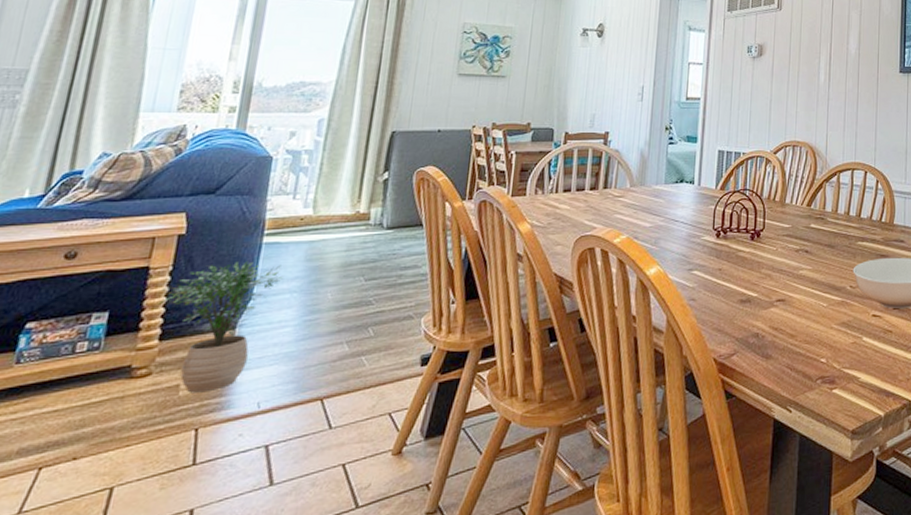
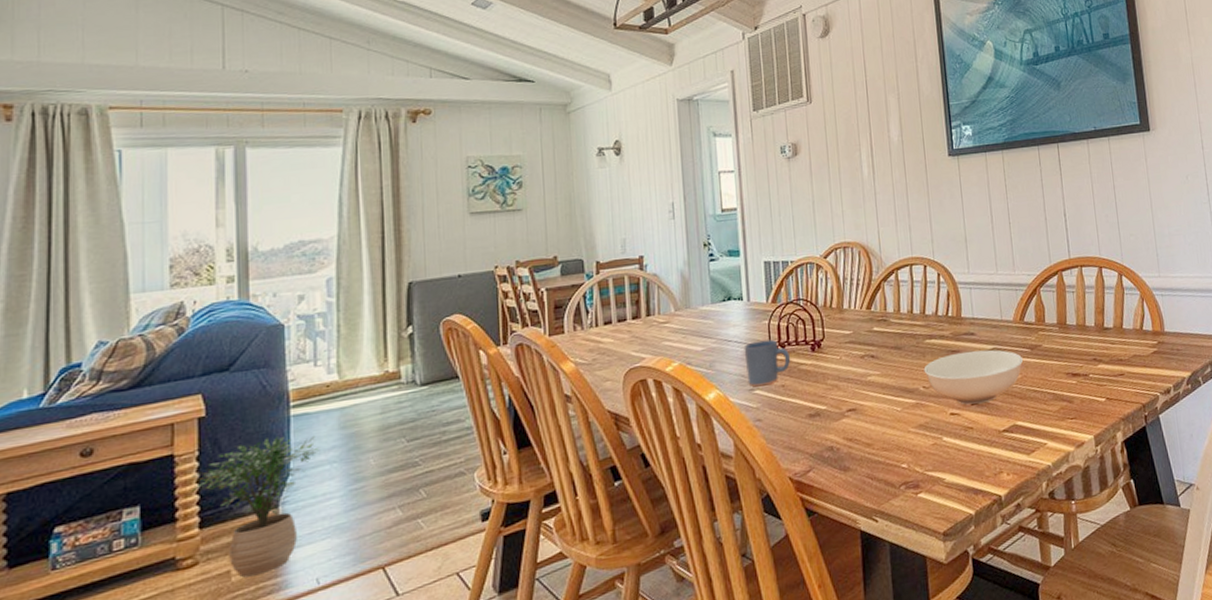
mug: none [688,224,731,268] -> present [743,339,791,387]

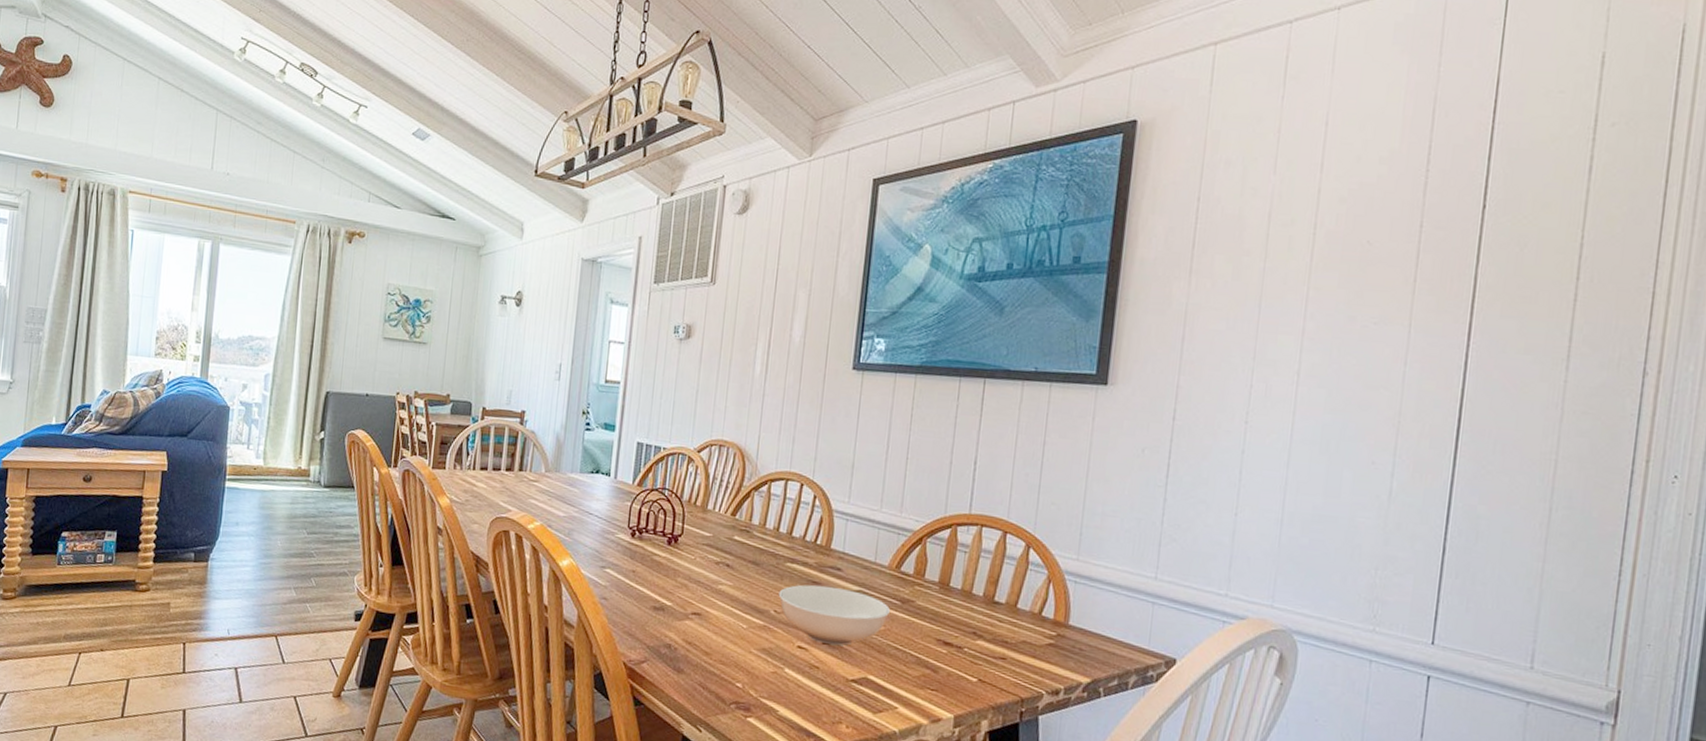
potted plant: present [190,436,320,578] -> none [151,501,243,613]
mug: present [743,339,791,387] -> none [601,520,646,567]

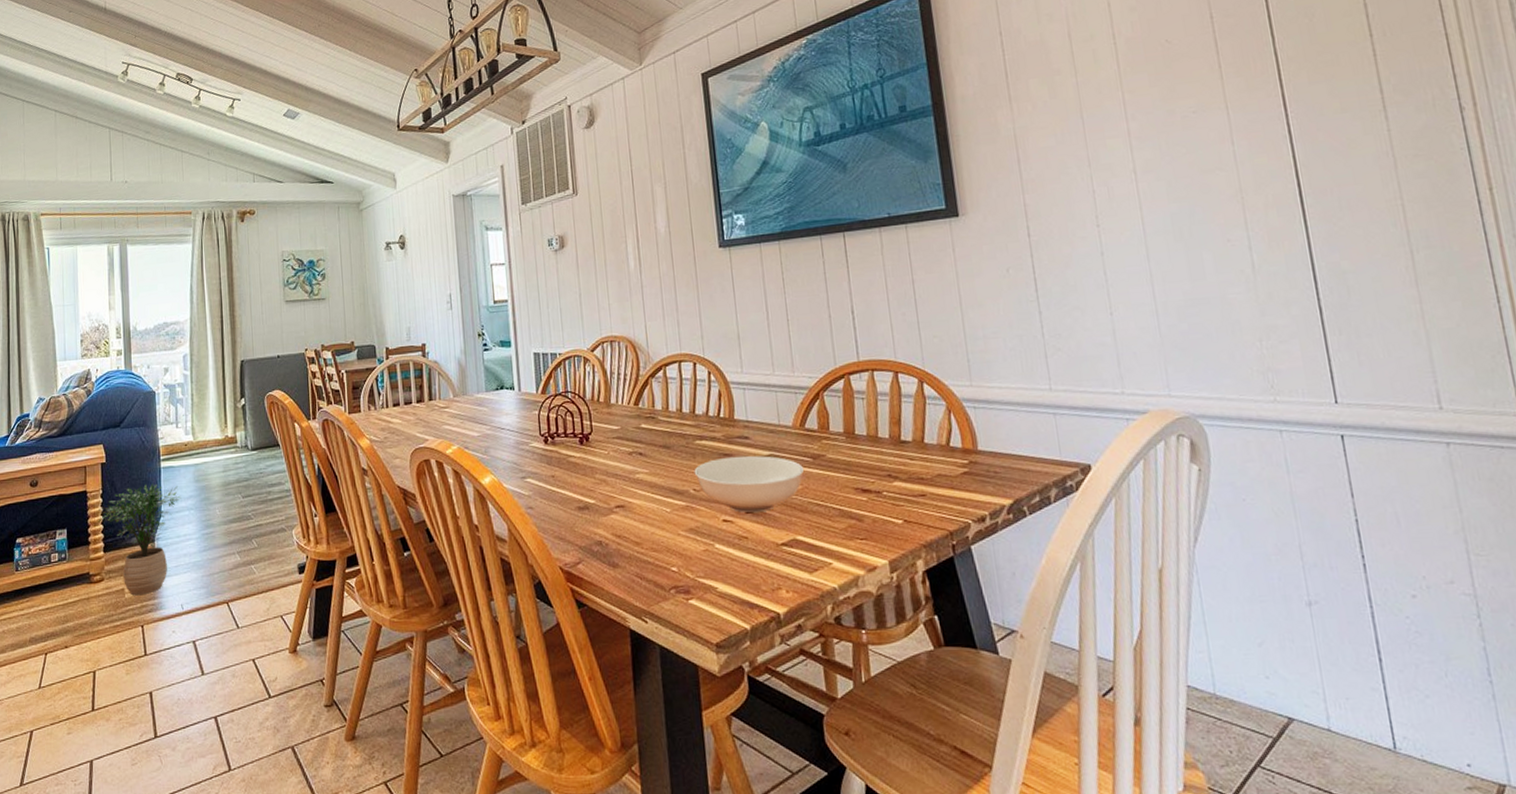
potted plant: none [151,501,243,613] -> present [97,484,182,596]

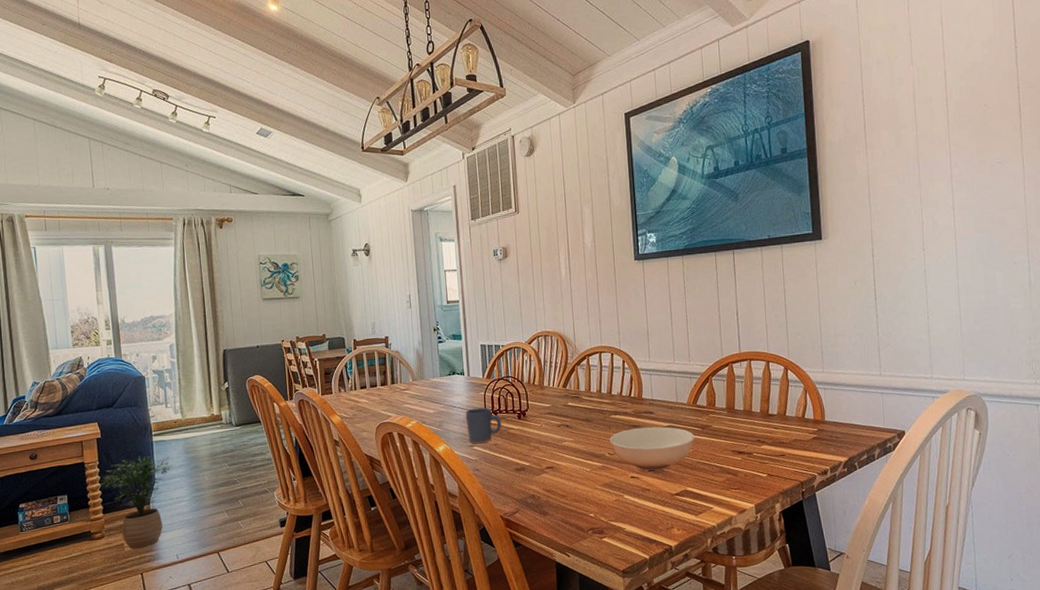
mug: none [515,430,560,475] -> present [465,407,502,444]

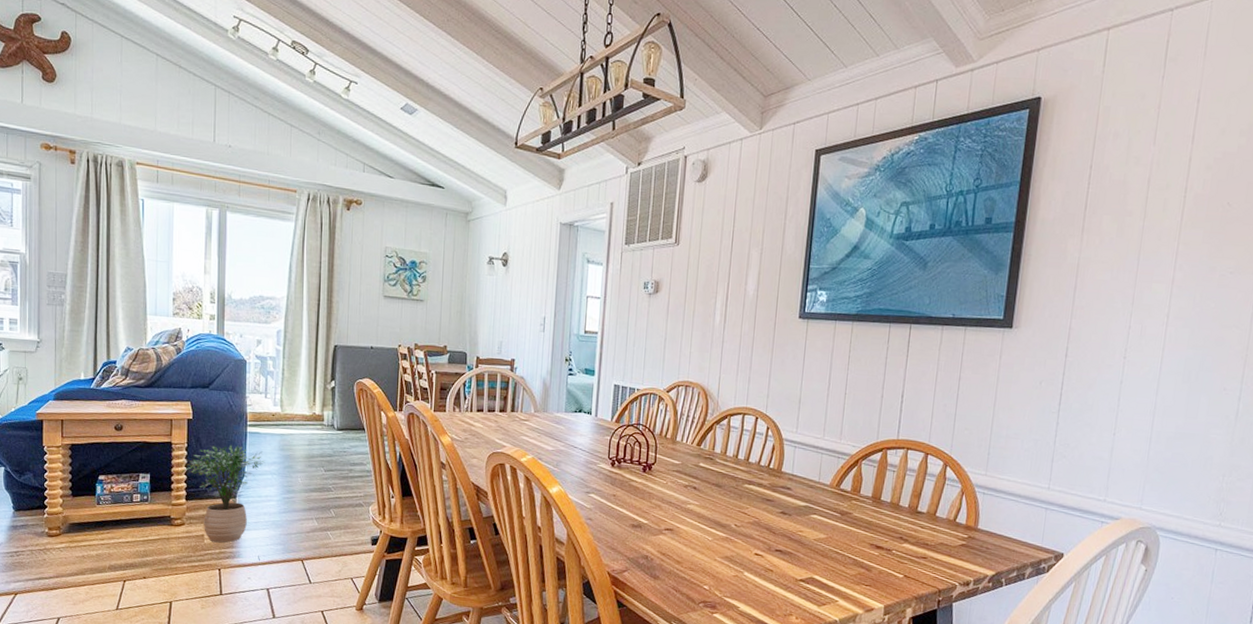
mug: present [465,407,502,444] -> none [585,452,625,492]
bowl: present [609,426,695,471] -> none [738,502,832,552]

